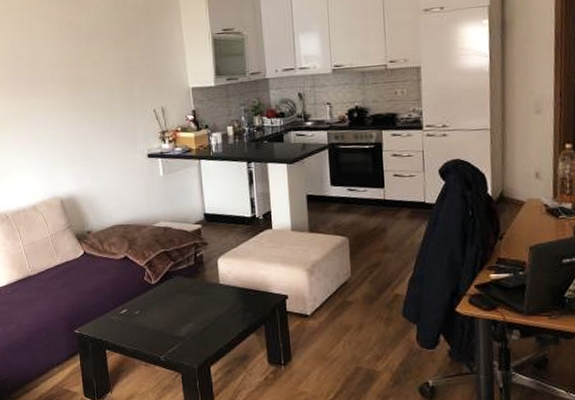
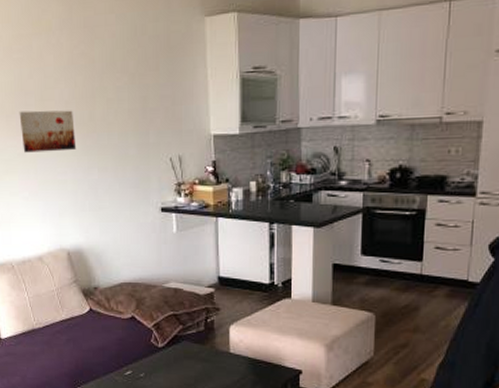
wall art: none [11,71,67,111] -> present [19,110,77,153]

